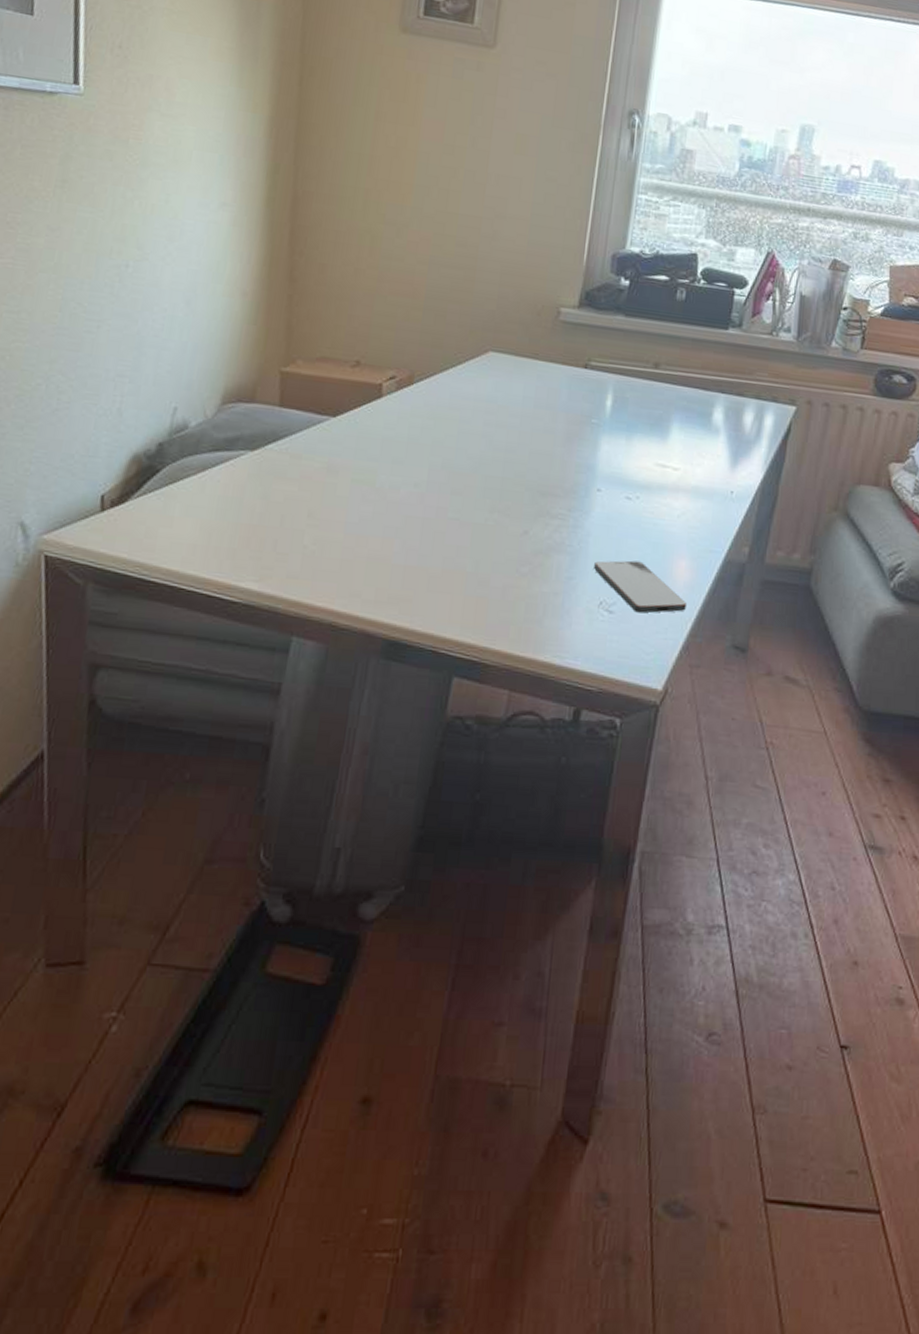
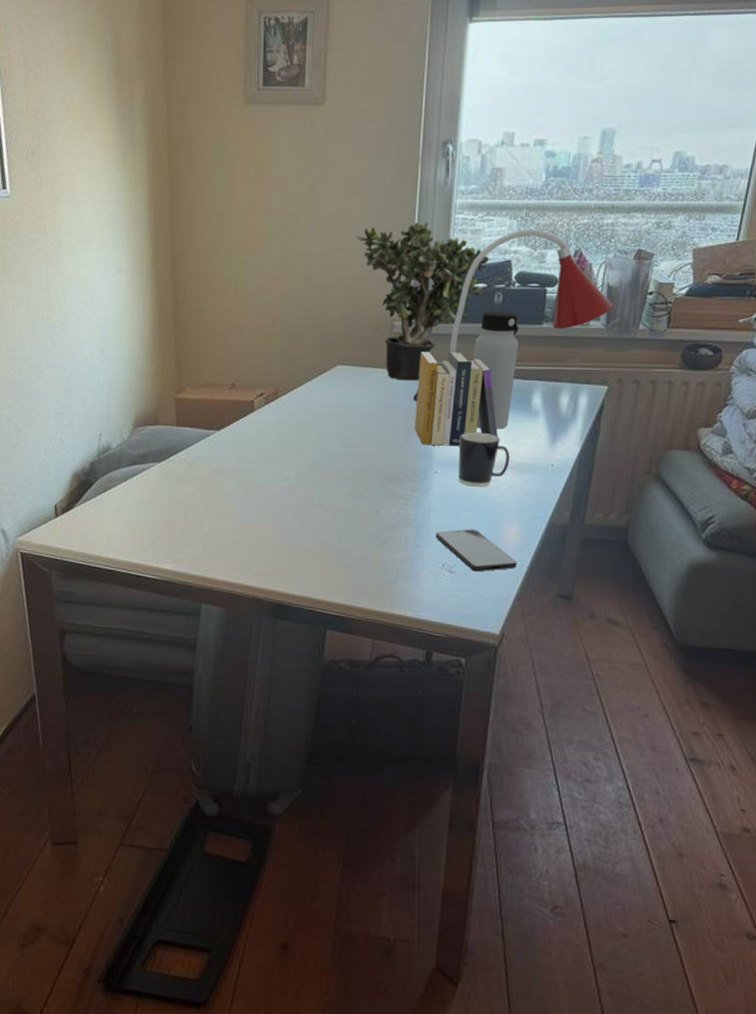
potted plant: none [522,195,673,379] -> present [356,221,489,381]
desk lamp: none [577,221,805,404] -> present [413,229,613,402]
books: none [577,346,673,461] -> present [415,351,498,446]
mug: none [624,445,685,512] -> present [458,432,510,487]
water bottle: none [648,307,703,445] -> present [473,310,519,429]

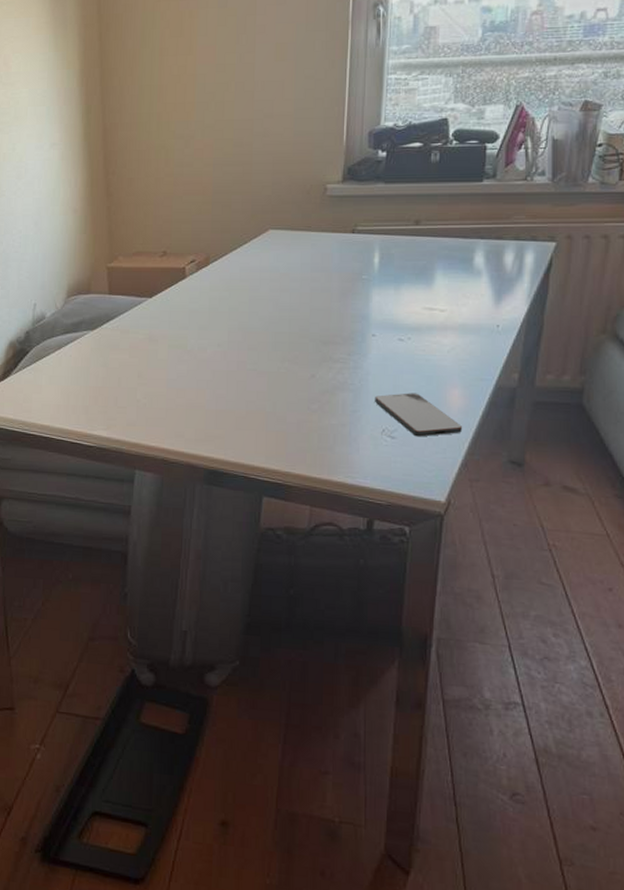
potted plant: present [356,221,489,381] -> none [286,83,424,243]
desk lamp: present [413,229,613,402] -> none [348,86,559,264]
books: present [415,351,498,446] -> none [350,212,438,308]
mug: present [458,432,510,487] -> none [397,293,452,349]
water bottle: present [473,310,519,429] -> none [409,169,458,290]

